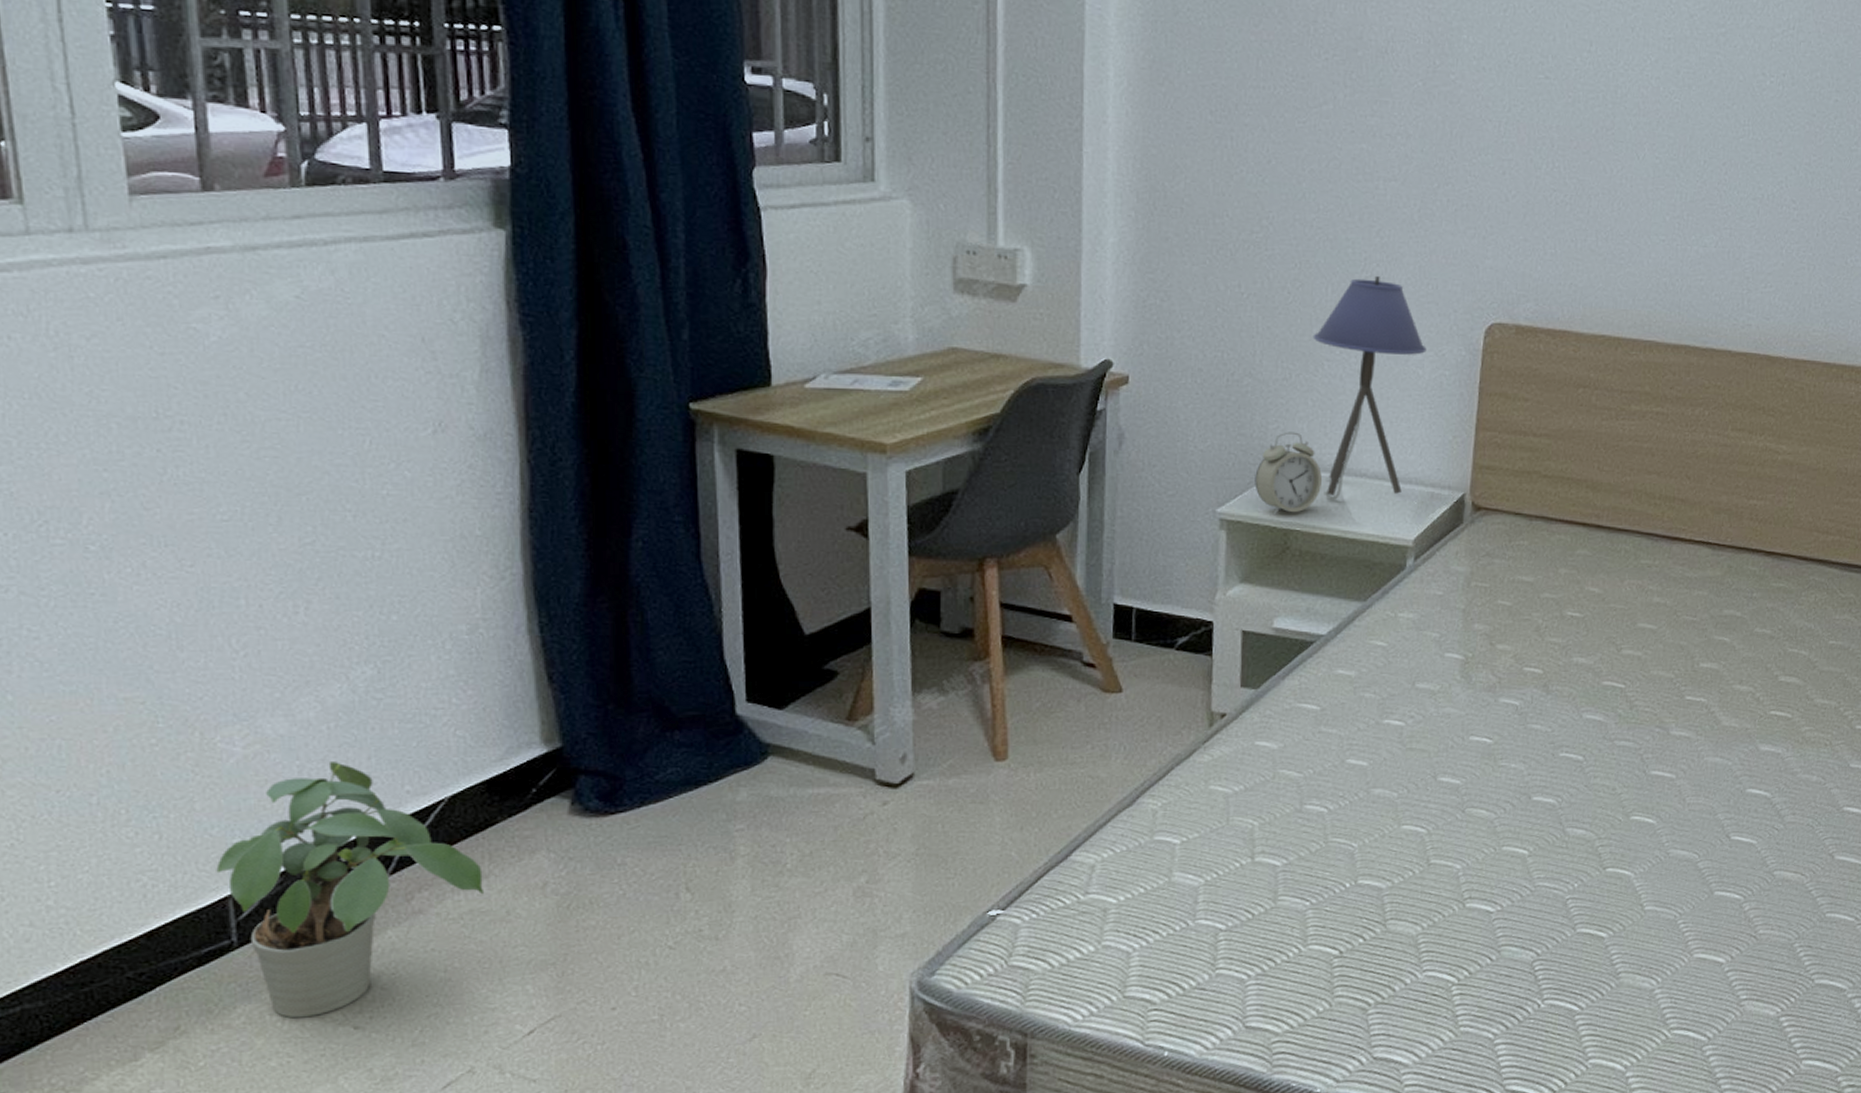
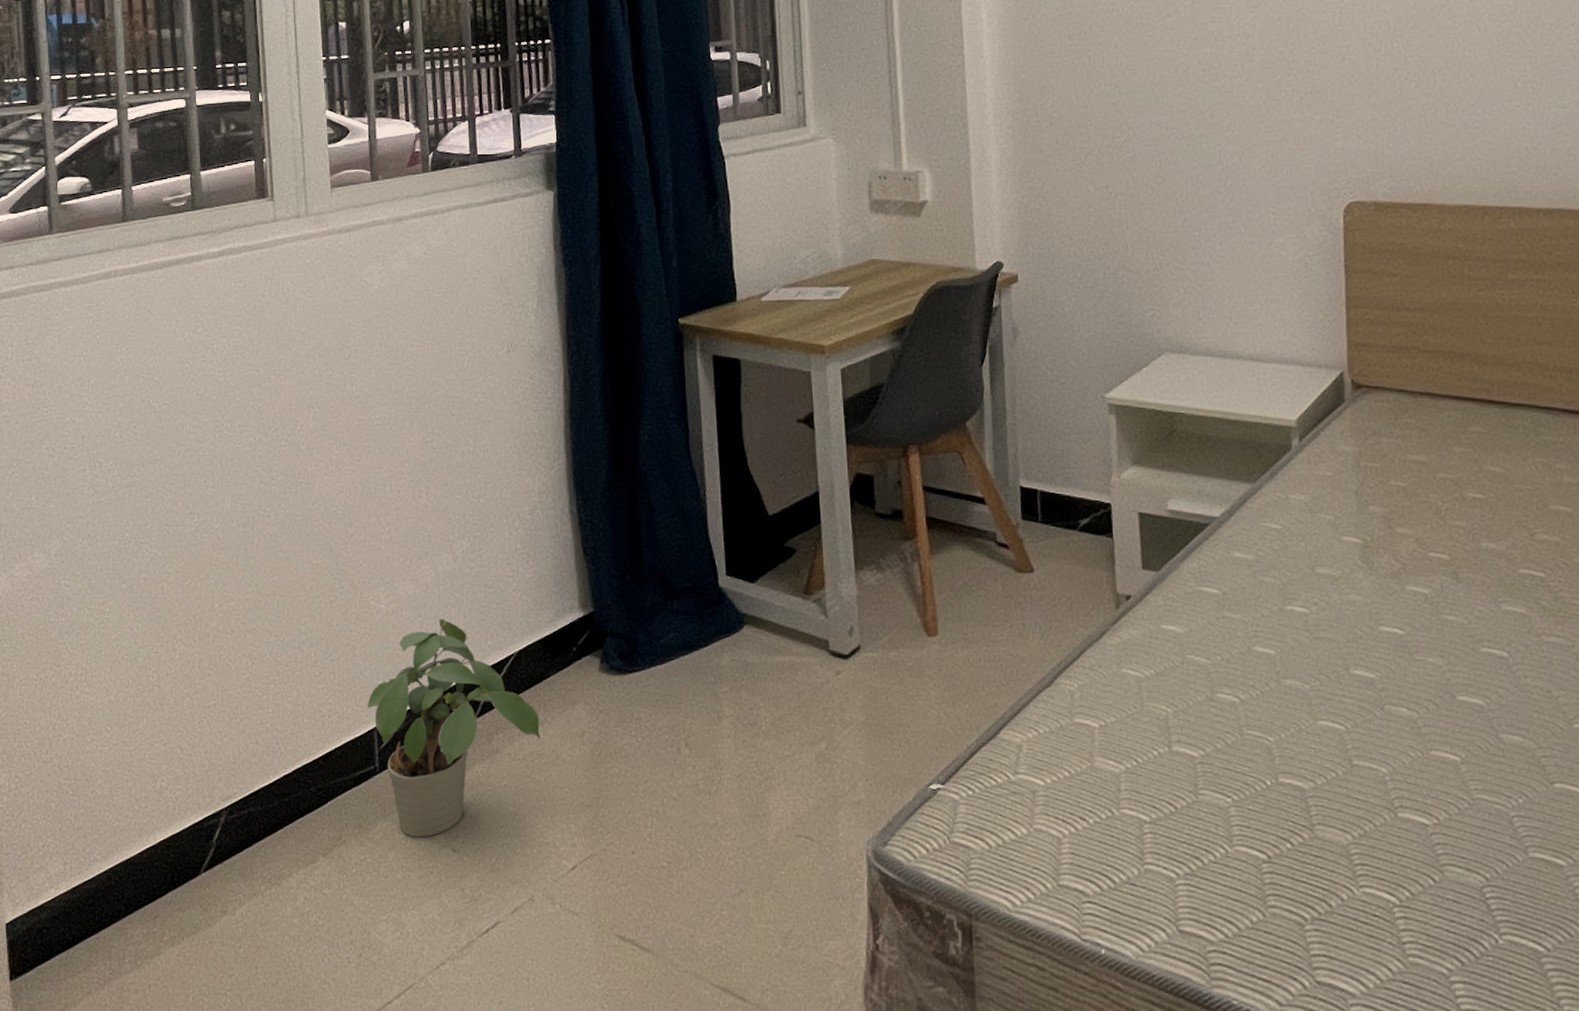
alarm clock: present [1255,432,1323,516] -> none [1137,318,1201,399]
table lamp: present [1312,275,1427,501] -> none [1178,166,1288,384]

